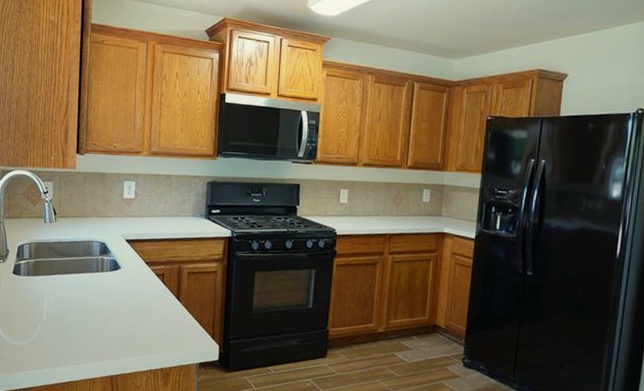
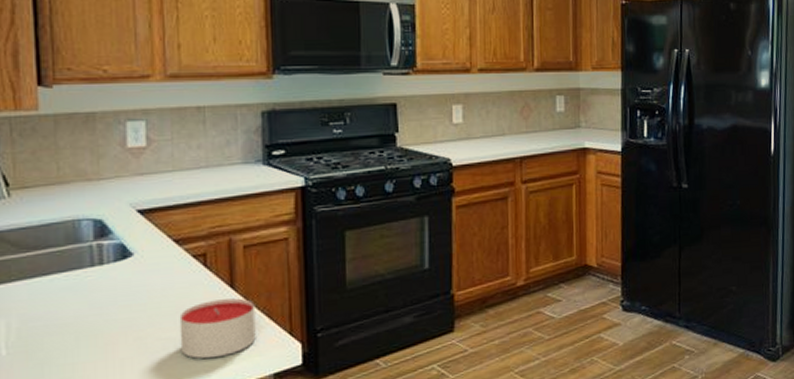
candle: none [143,306,192,345] -> present [179,298,256,359]

